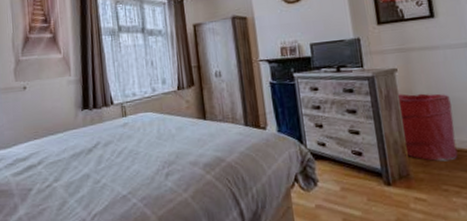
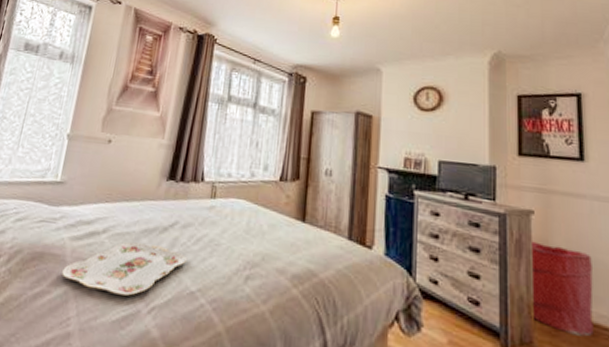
serving tray: none [13,165,115,211] -> present [62,242,188,296]

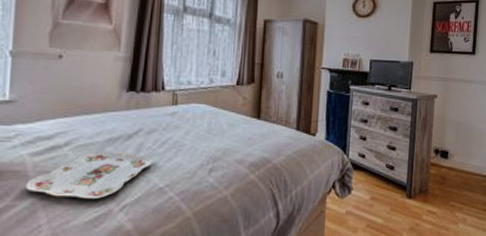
laundry hamper: present [530,241,594,337] -> none [428,118,472,181]

